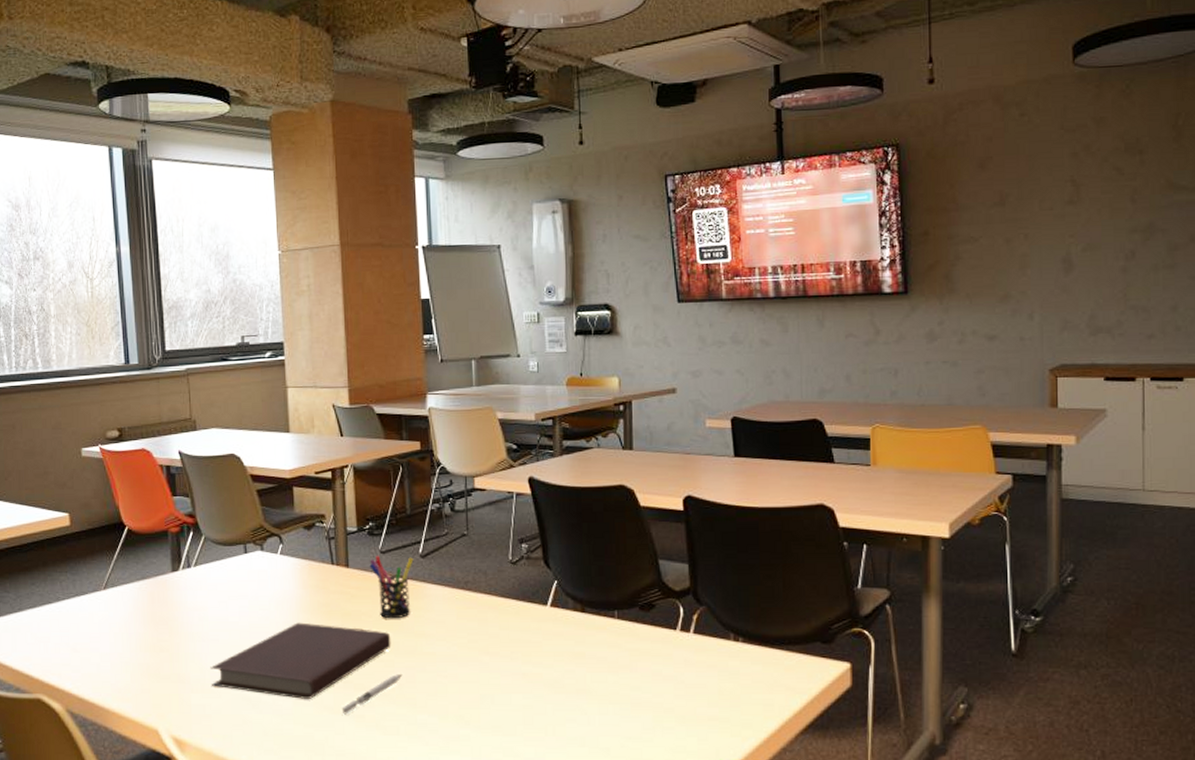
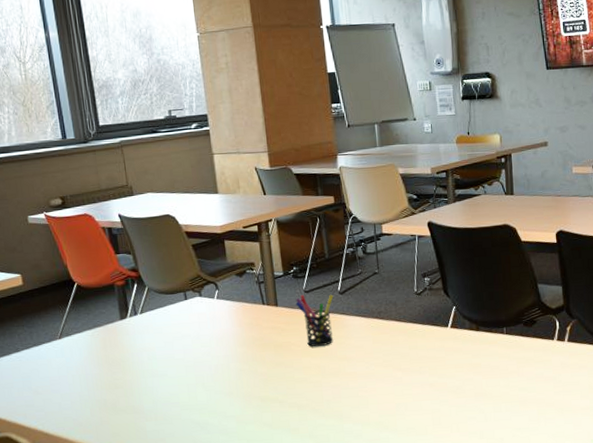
notebook: present [210,622,391,699] -> none [161,355,319,419]
toy rocket: present [341,674,403,715] -> none [279,392,330,429]

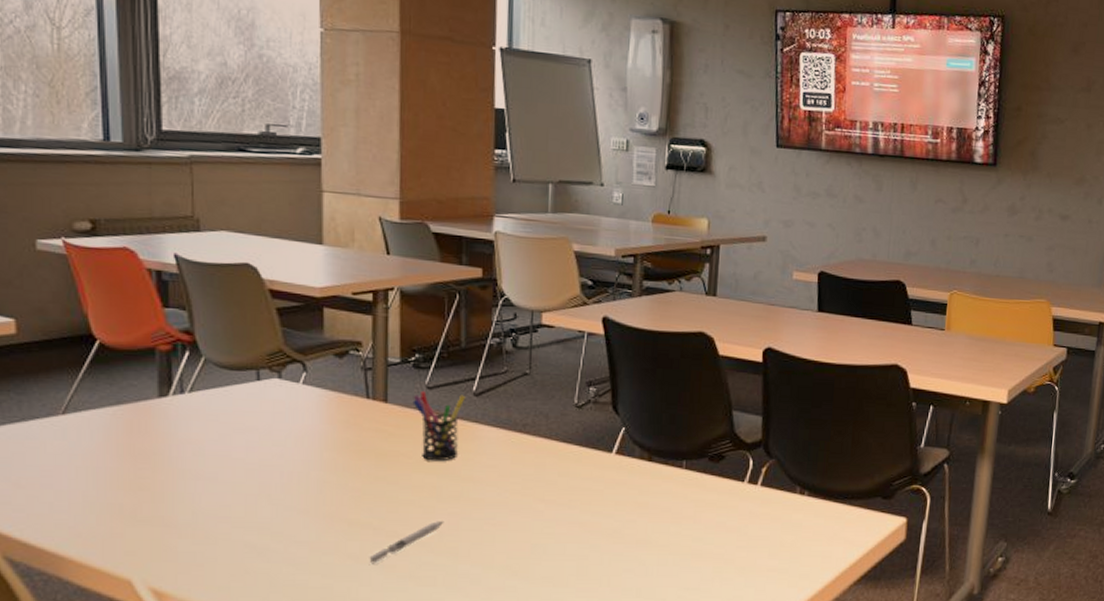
toy rocket: none [279,392,330,429] -> present [369,521,444,564]

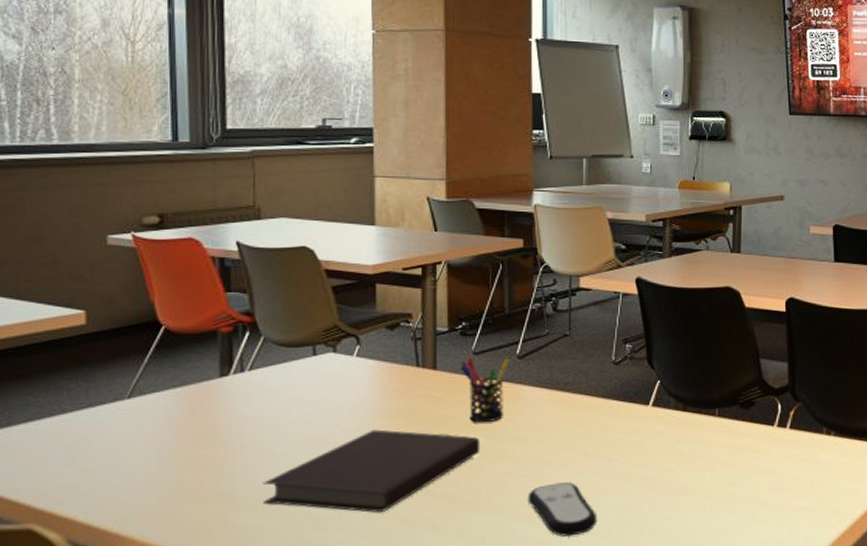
notebook: none [205,461,433,547] -> present [263,429,481,512]
toy rocket: present [369,521,444,564] -> none [420,480,492,527]
remote control: none [481,528,555,583] -> present [527,482,598,537]

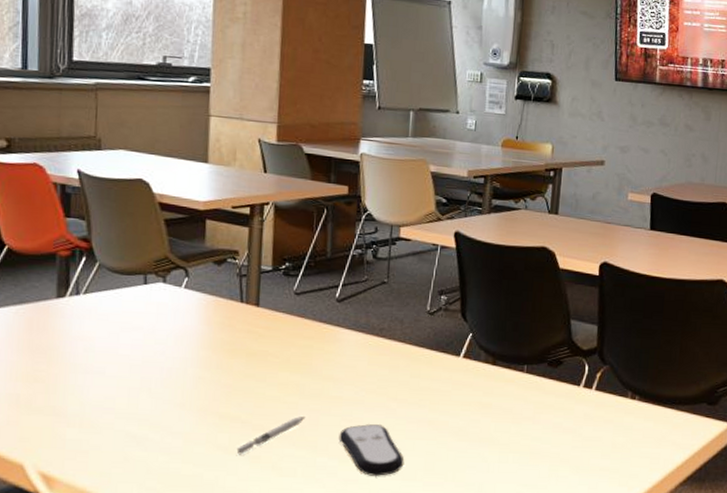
notebook: present [263,429,481,512] -> none [92,359,297,438]
toy rocket: none [420,480,492,527] -> present [236,416,306,455]
pen holder: present [460,356,510,423] -> none [281,296,329,361]

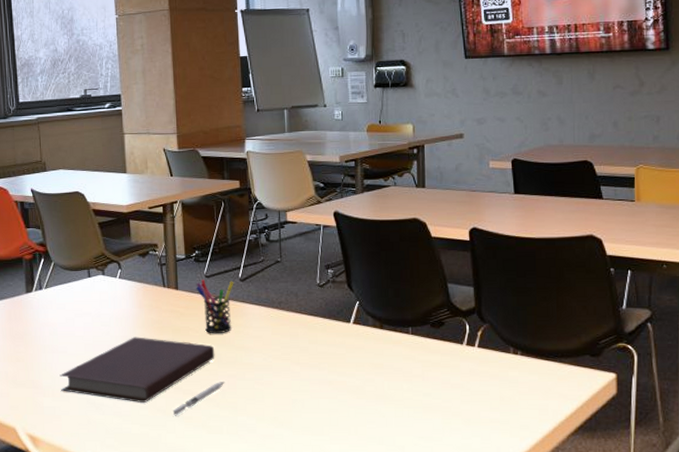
notebook: none [92,359,297,438] -> present [59,337,215,402]
pen holder: none [281,296,329,361] -> present [196,279,234,334]
remote control: present [339,424,405,476] -> none [254,386,312,432]

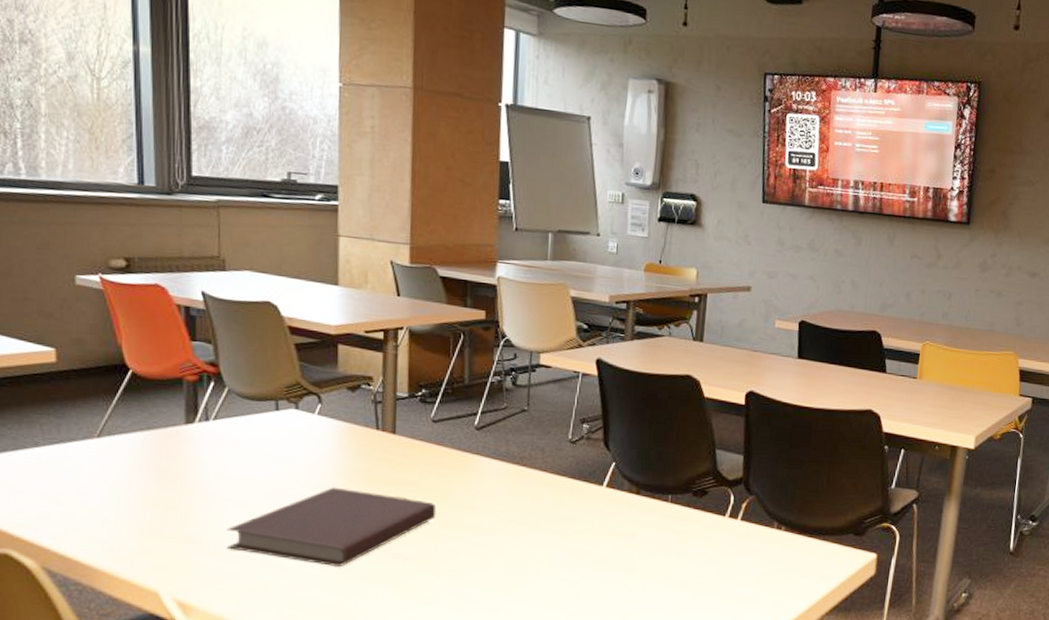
toy rocket: present [172,382,225,416] -> none [376,545,446,584]
pen holder: present [196,279,234,334] -> none [419,423,468,490]

